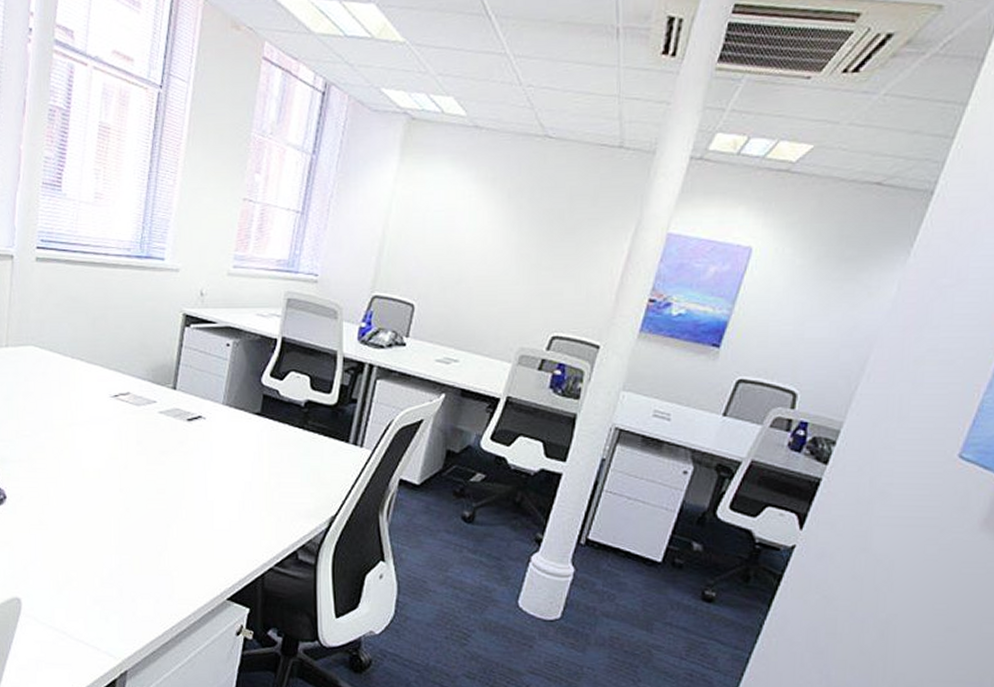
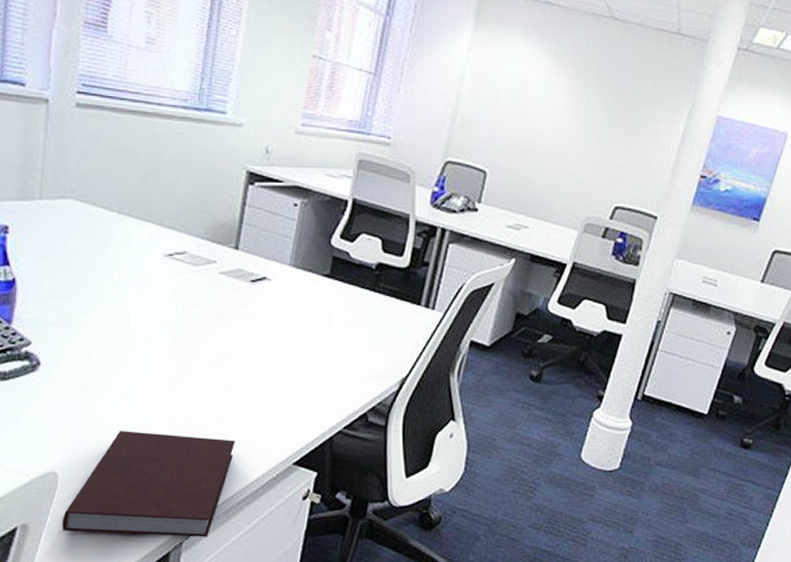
notebook: none [24,562,174,667] -> present [62,431,235,537]

